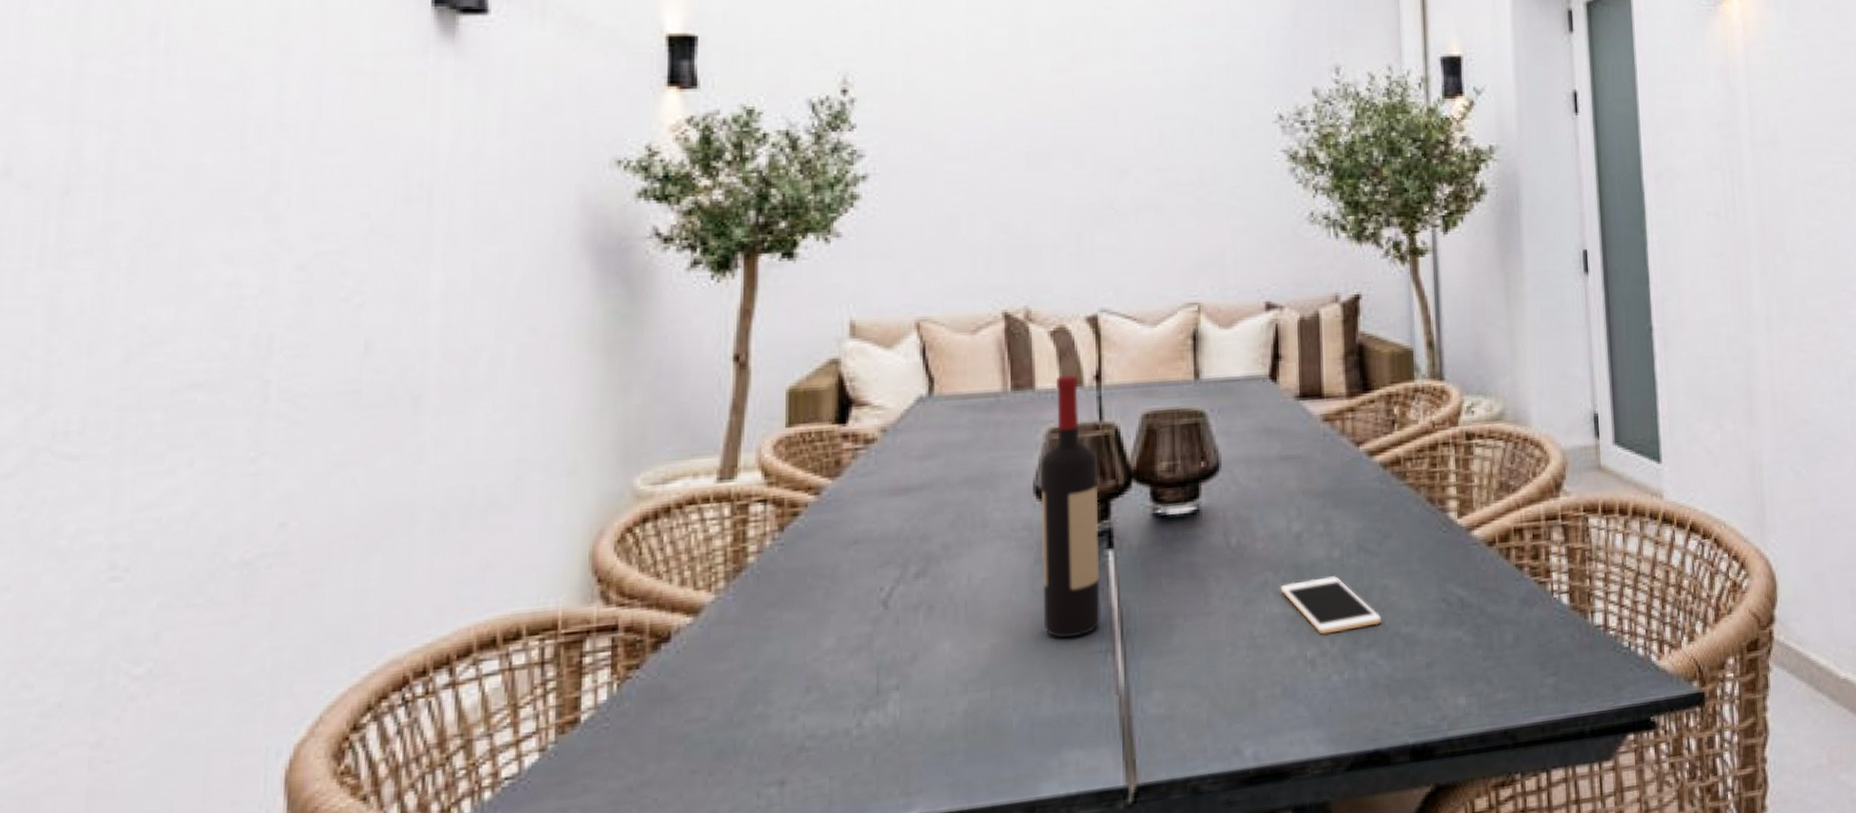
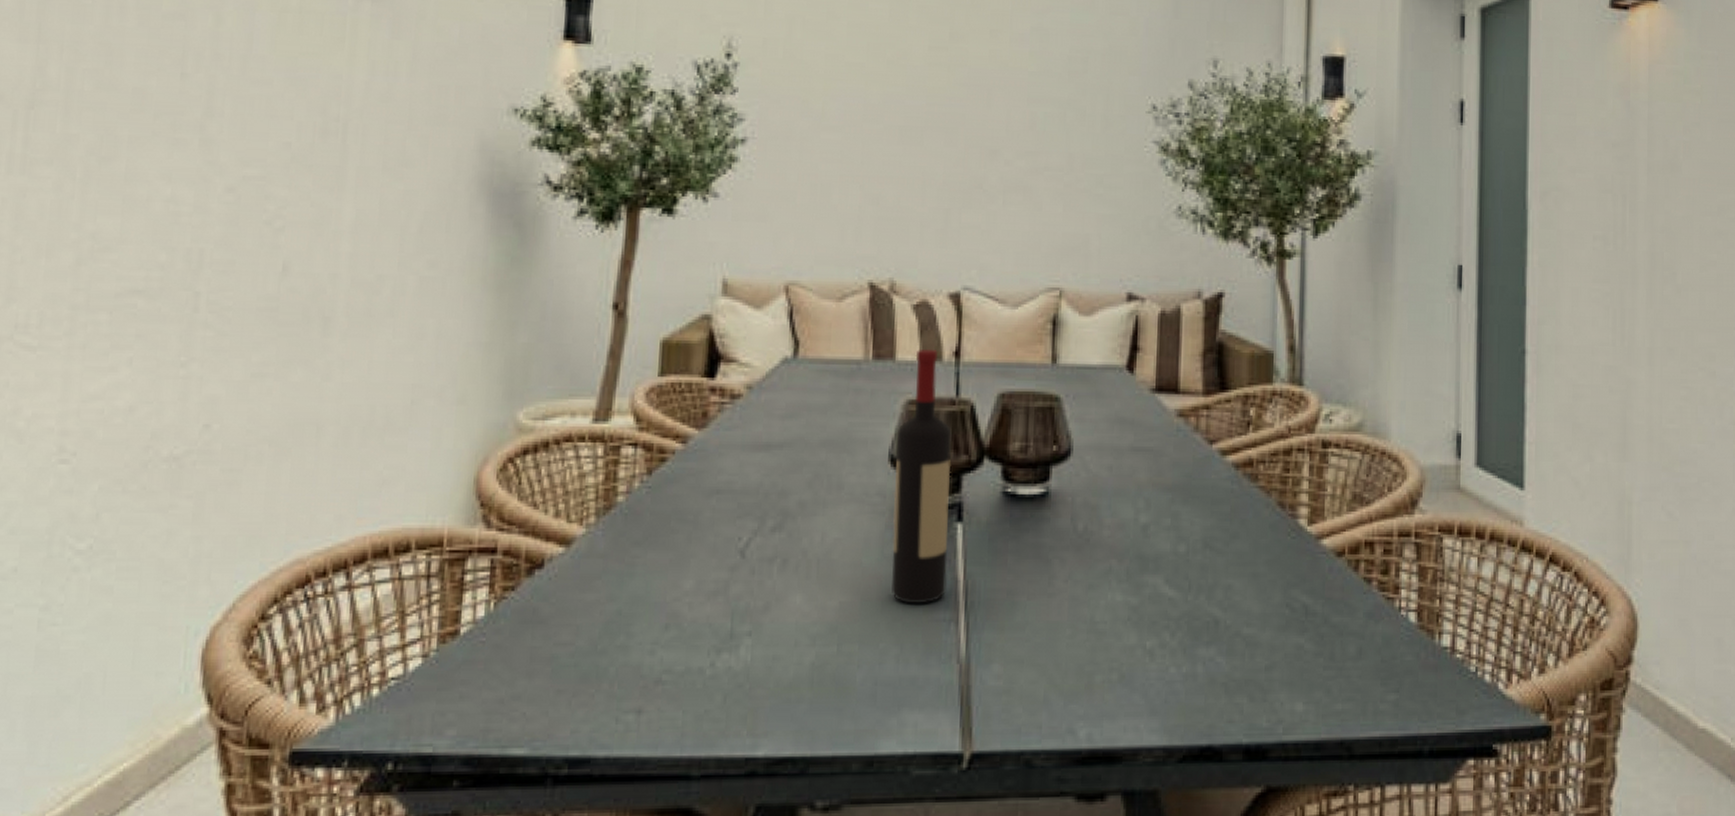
cell phone: present [1280,576,1381,635] -> none [1123,571,1223,627]

